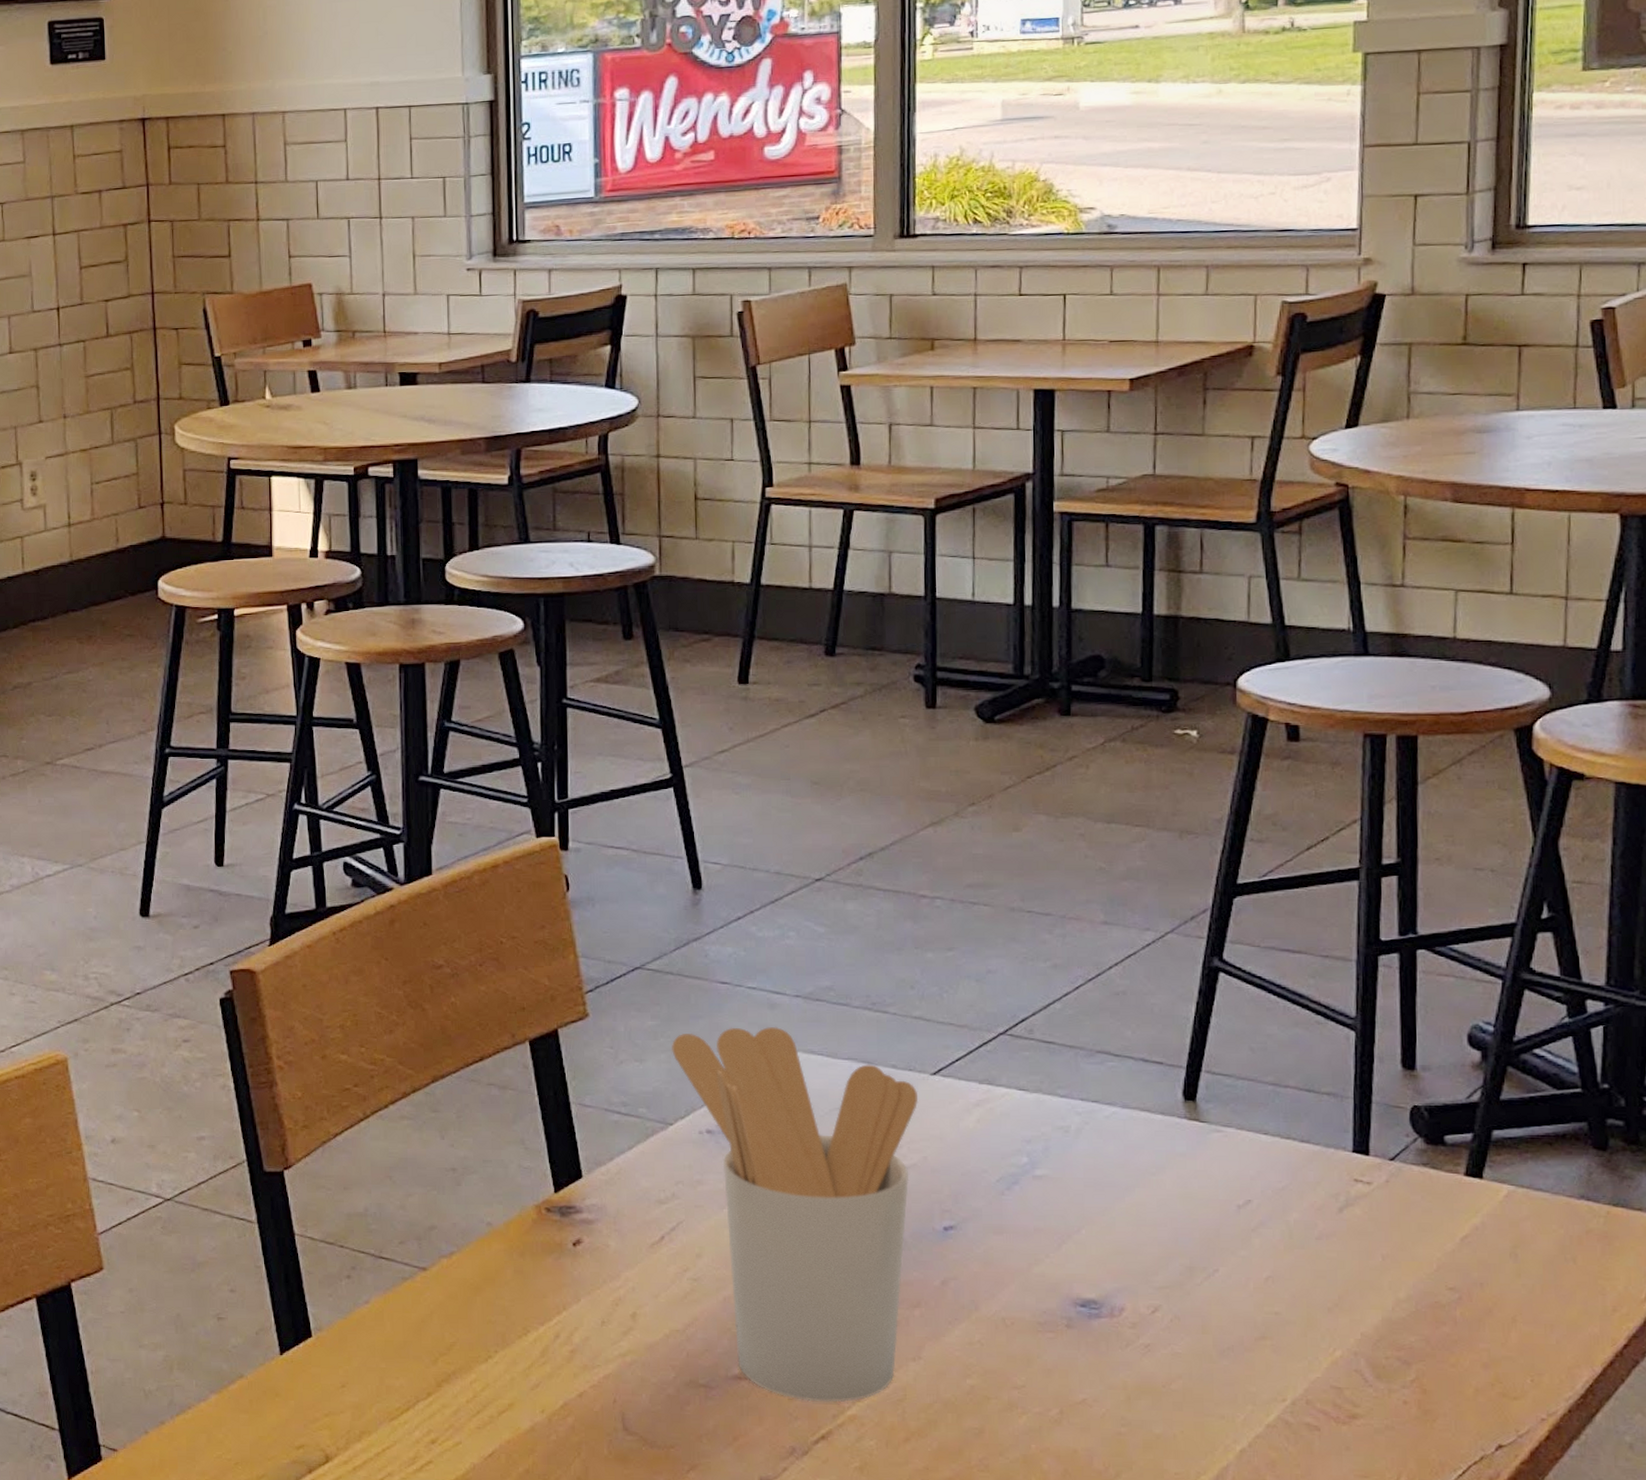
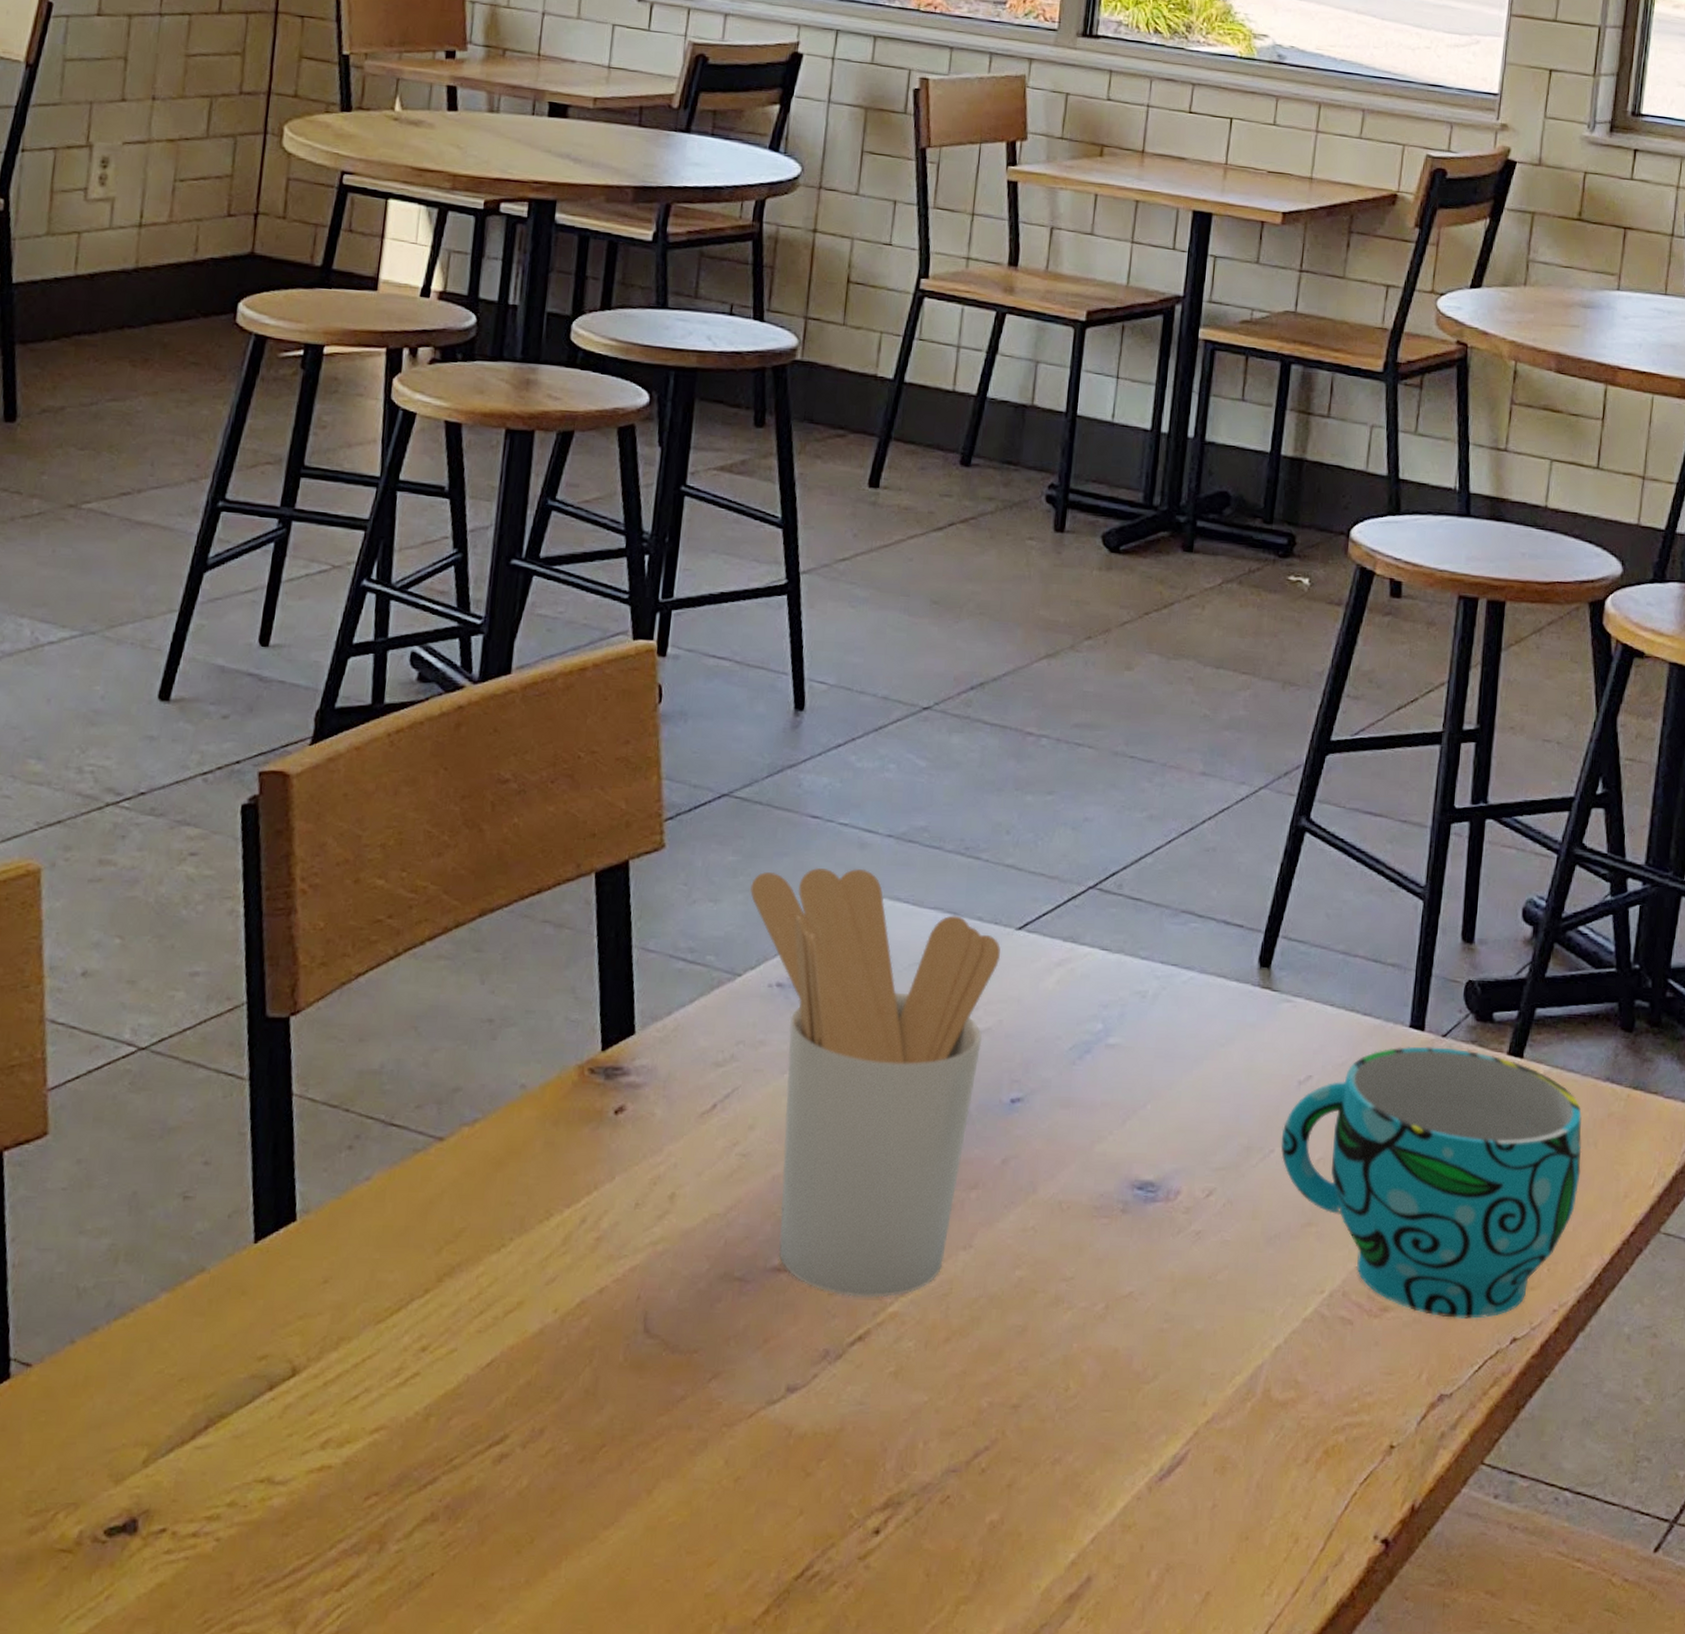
cup: none [1224,1170,1560,1426] -> present [1280,1046,1582,1319]

